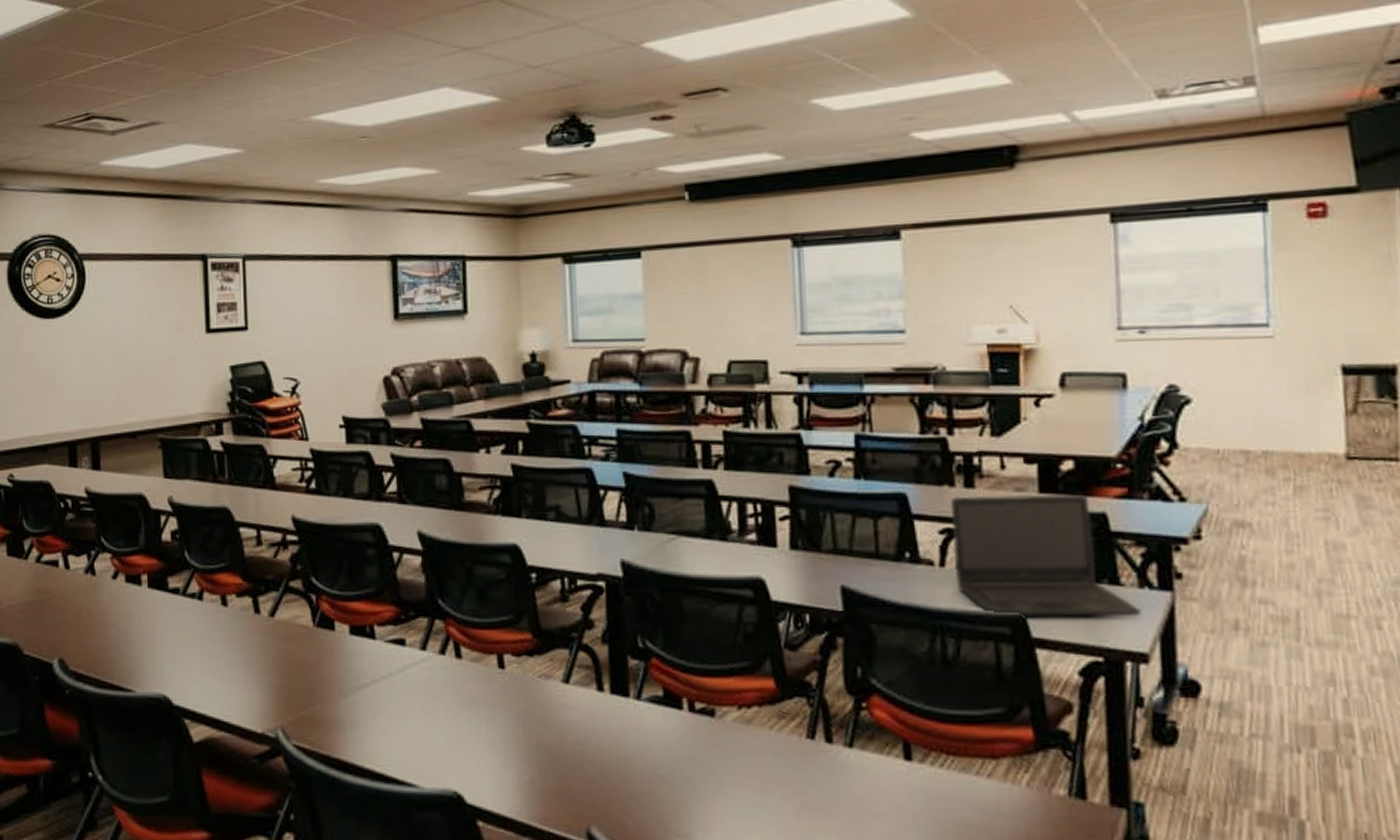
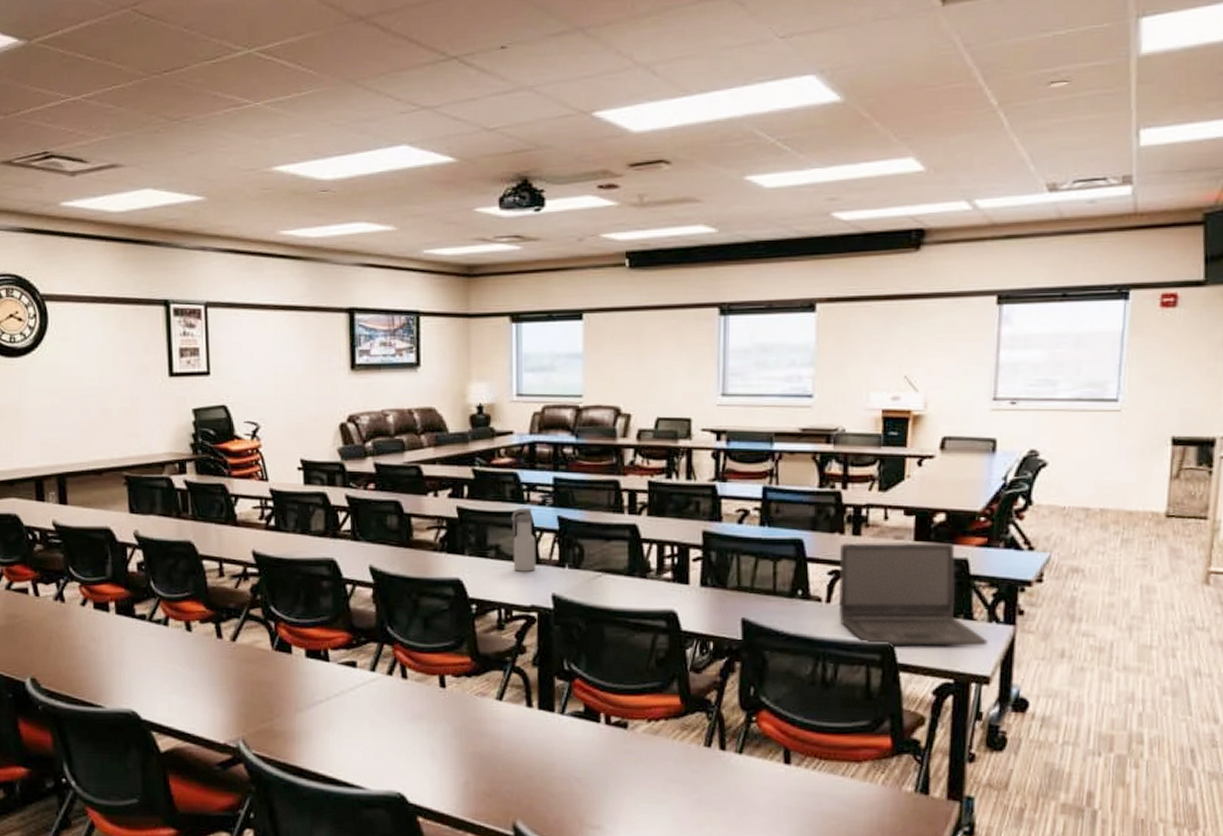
water bottle: none [572,463,602,535] -> present [511,507,536,572]

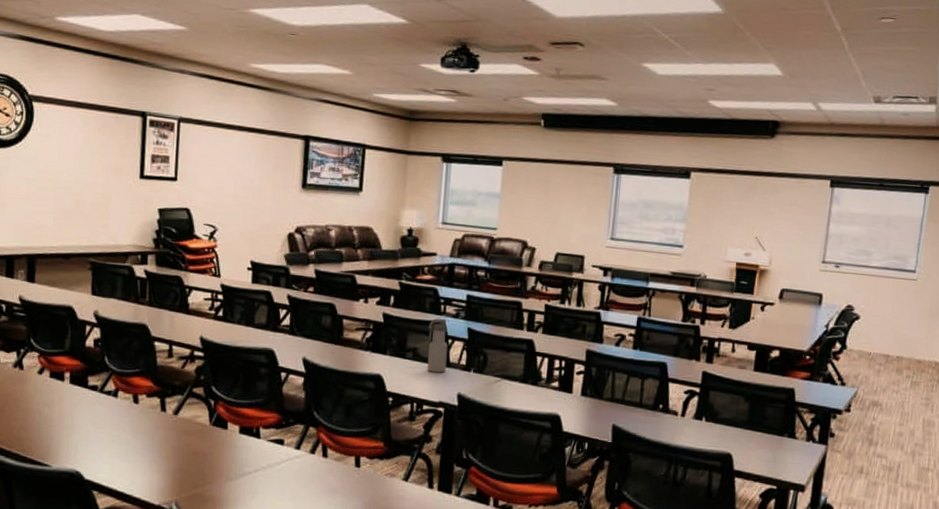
laptop: present [839,541,988,647] -> none [690,368,805,460]

